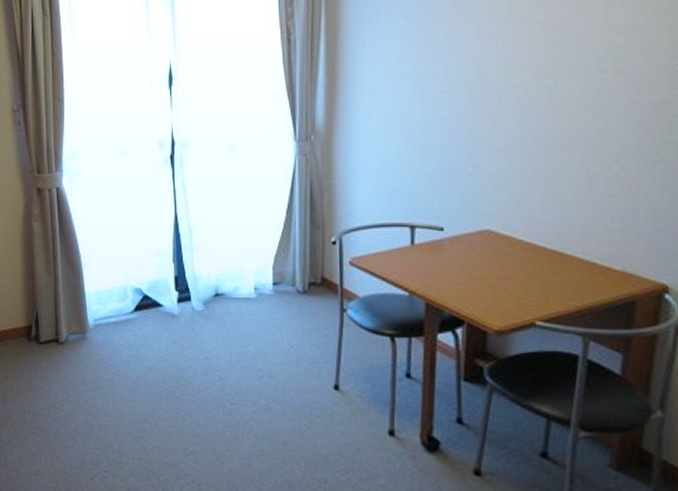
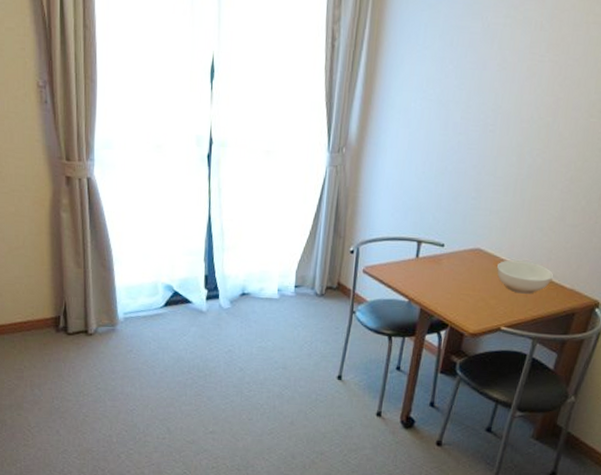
bowl: none [516,241,596,280] -> present [497,260,554,294]

